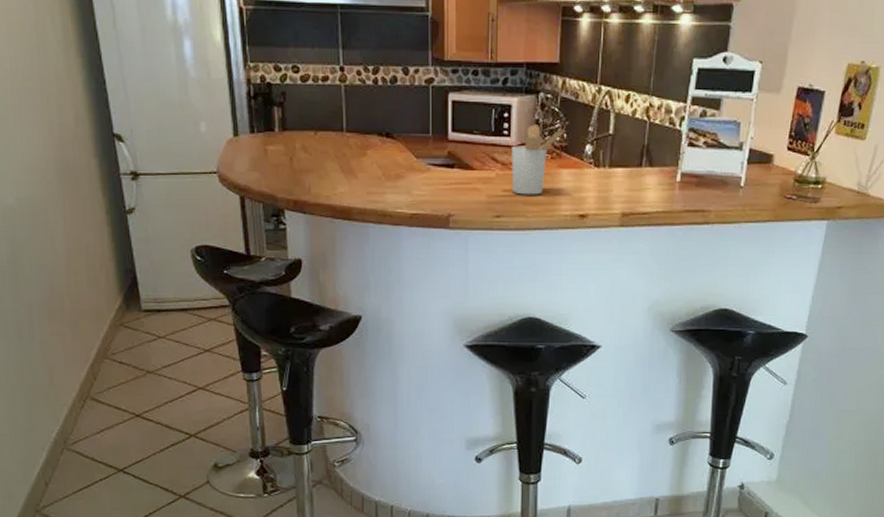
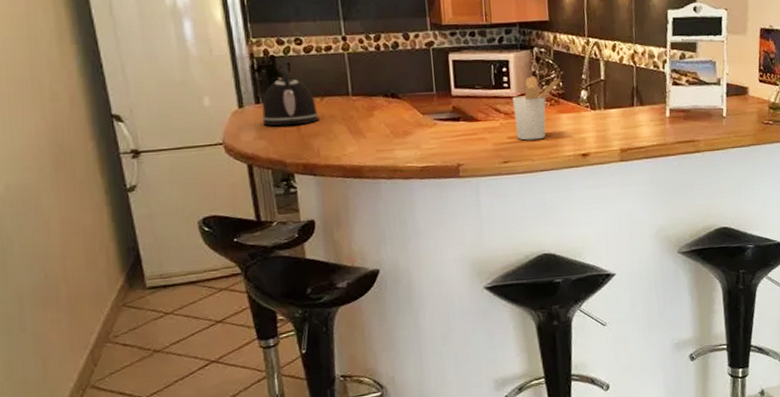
kettle: none [255,87,312,159] -> present [261,58,319,127]

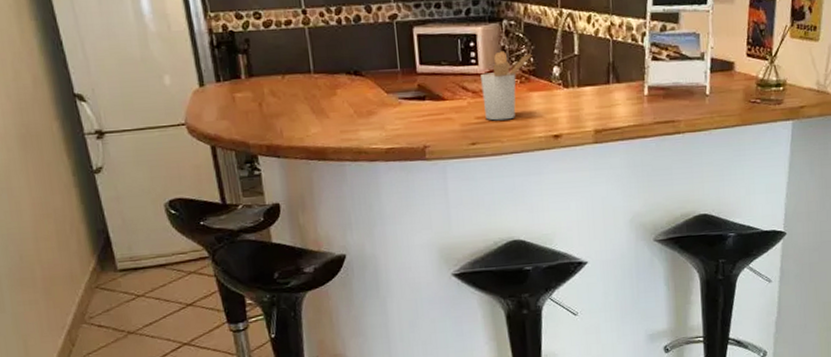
kettle: present [261,58,319,127] -> none [222,34,281,106]

